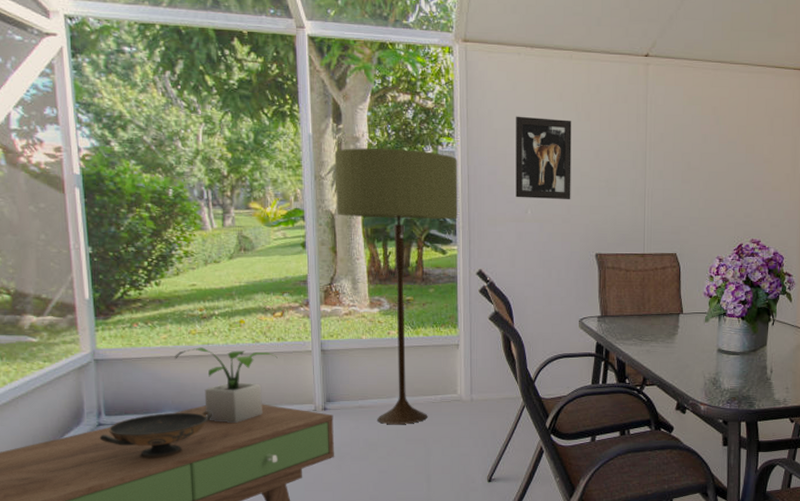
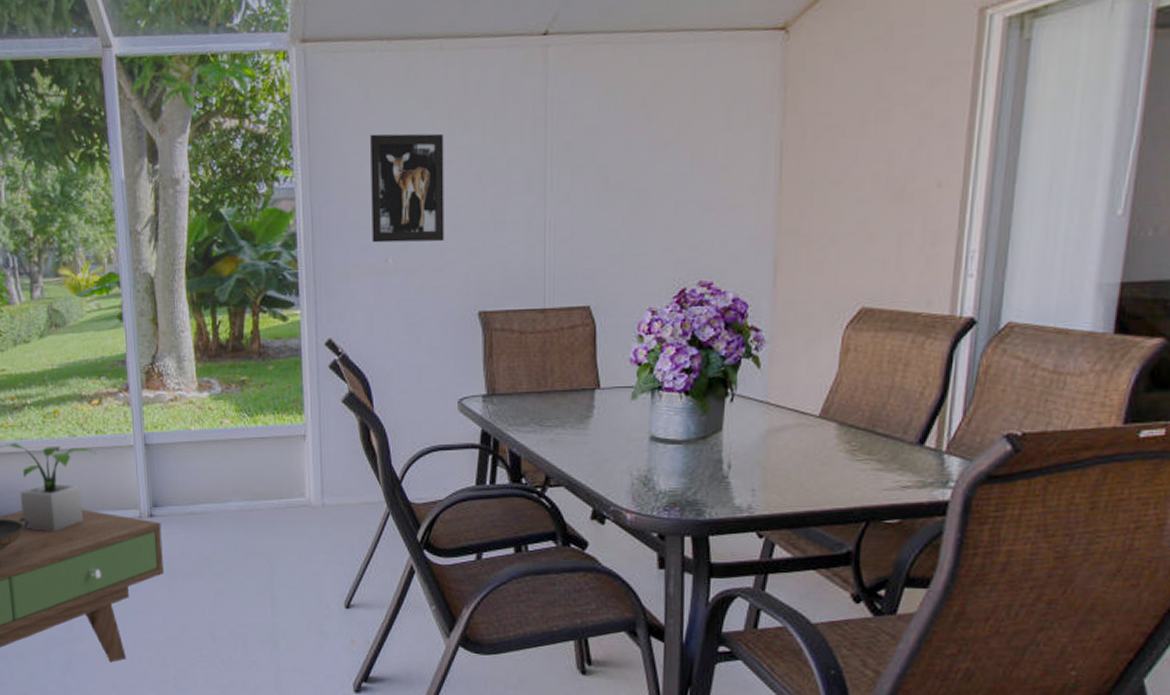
floor lamp: present [334,148,457,424] -> none [151,189,300,535]

